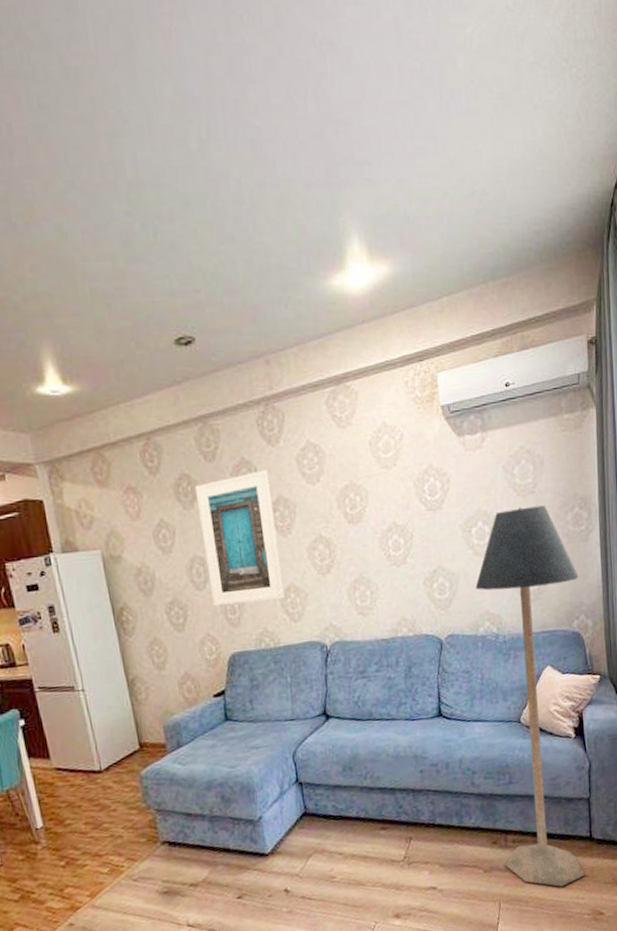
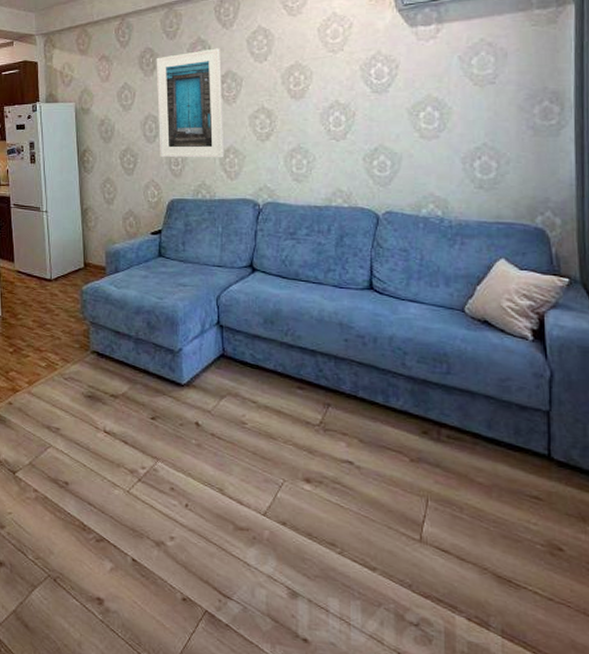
floor lamp: present [475,505,585,887] -> none [420,96,546,503]

